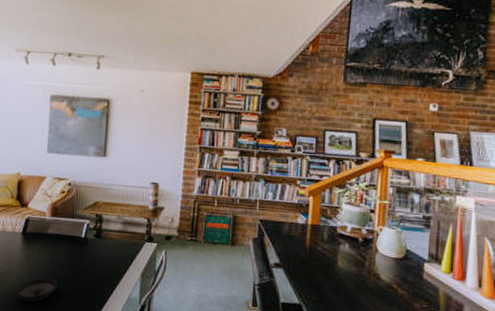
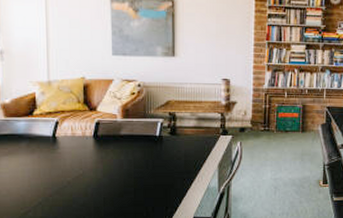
saucer: present [16,278,58,302] -> none [93,177,136,201]

